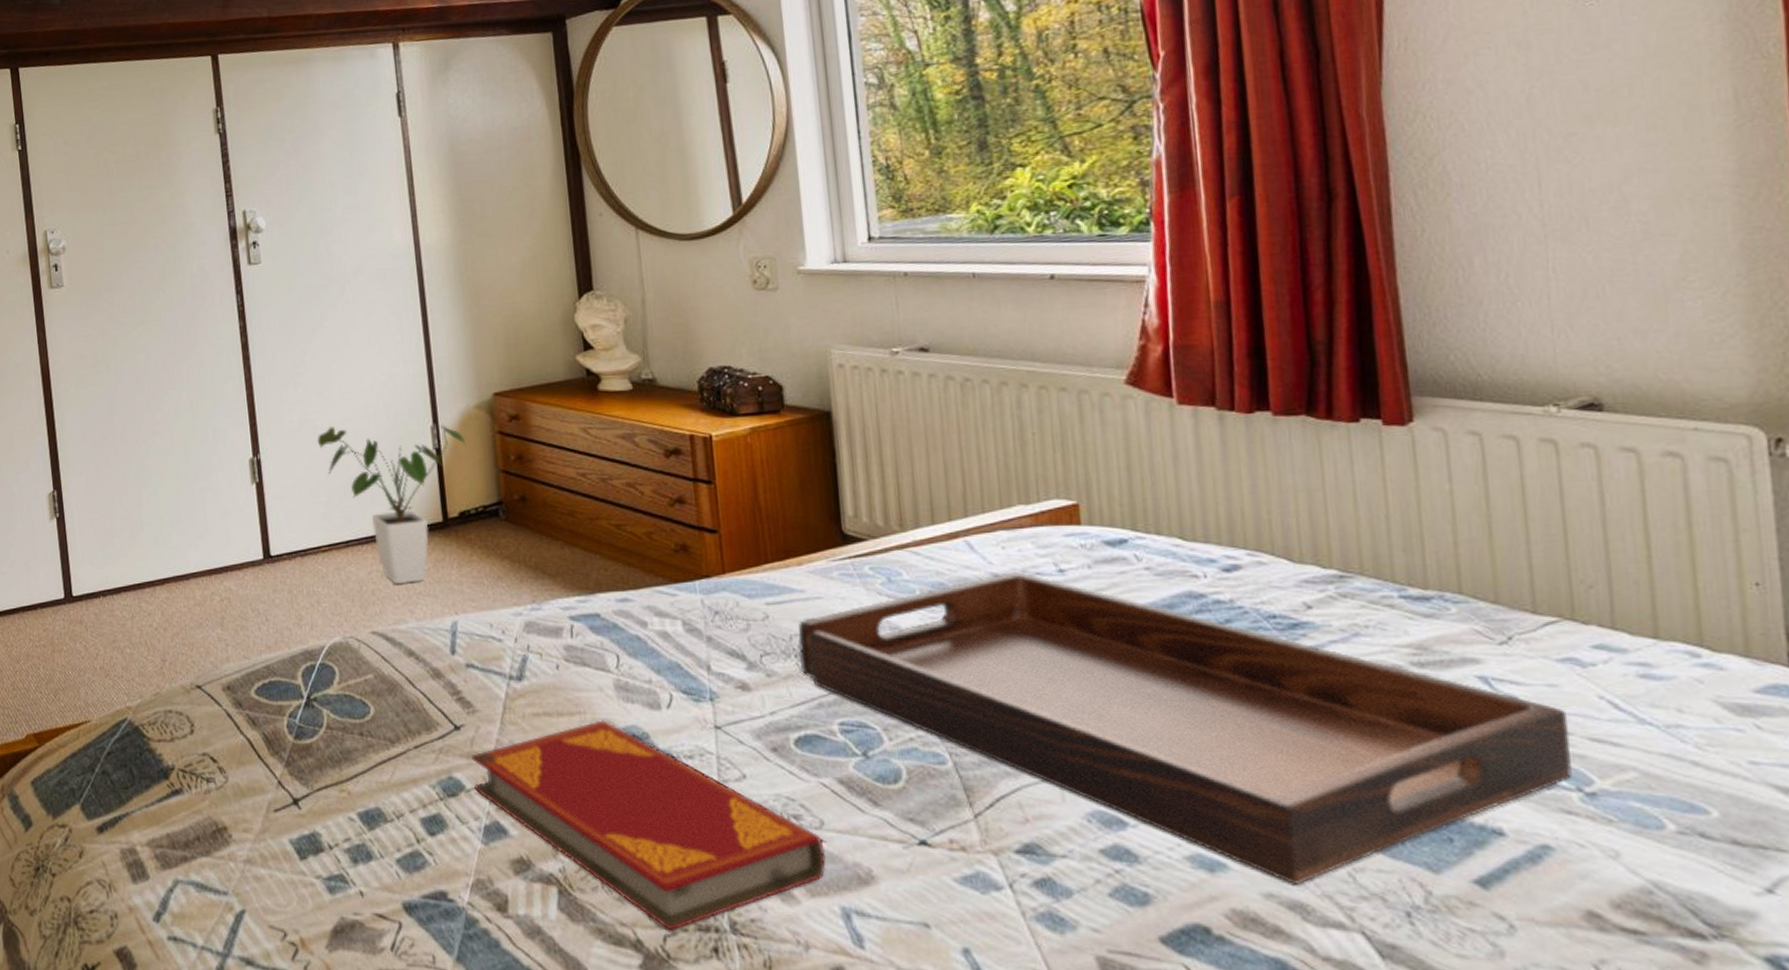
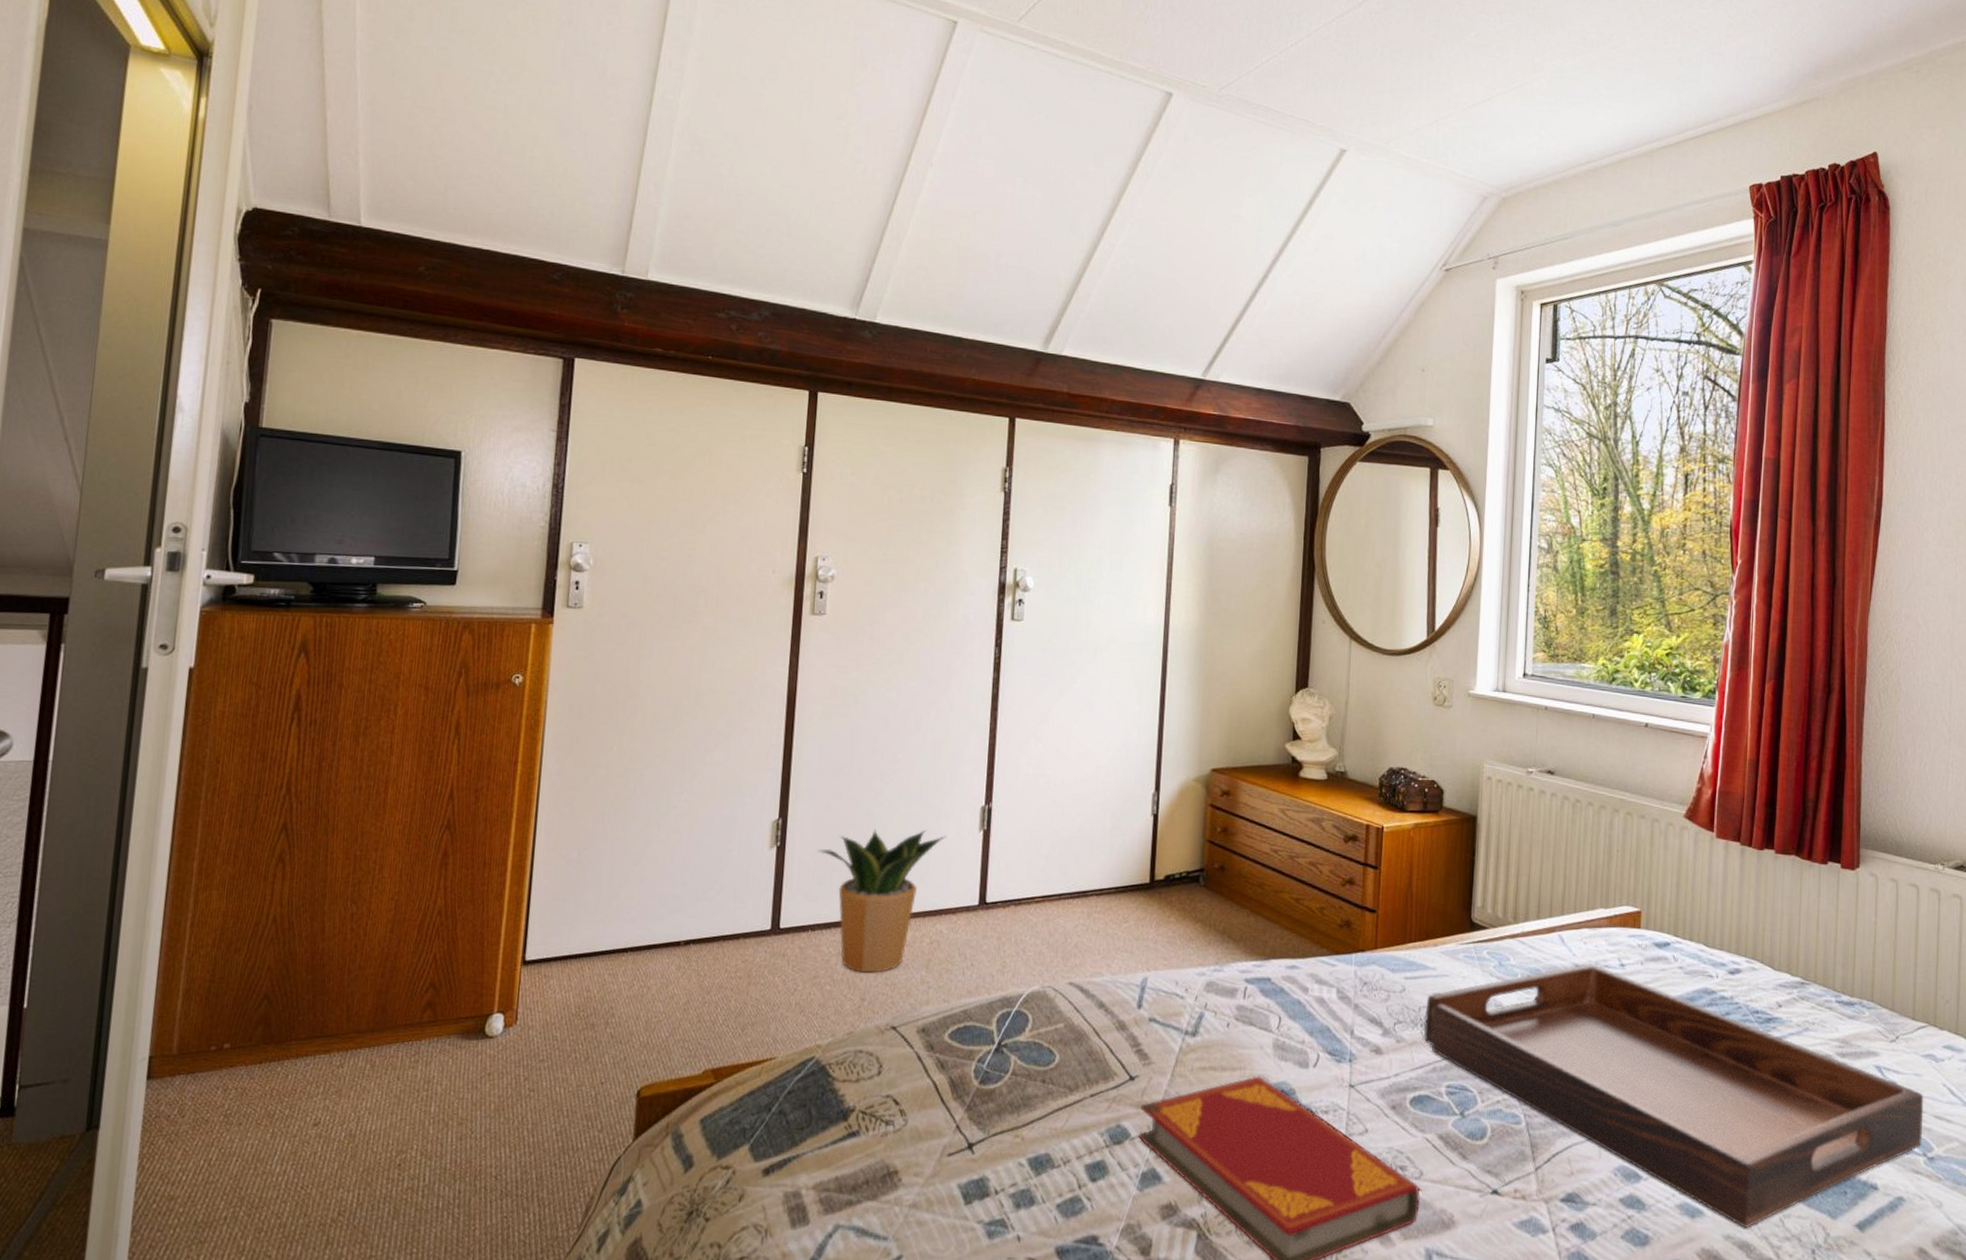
potted plant: none [96,488,219,634] -> present [818,828,946,973]
house plant: present [318,423,467,585] -> none [1048,784,1182,940]

